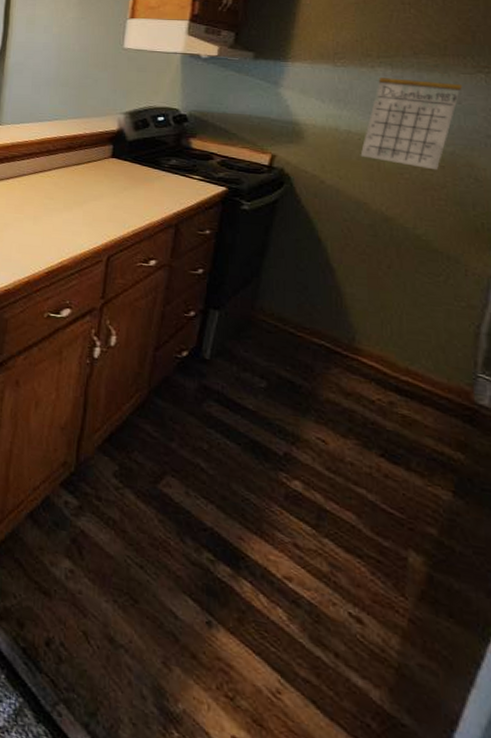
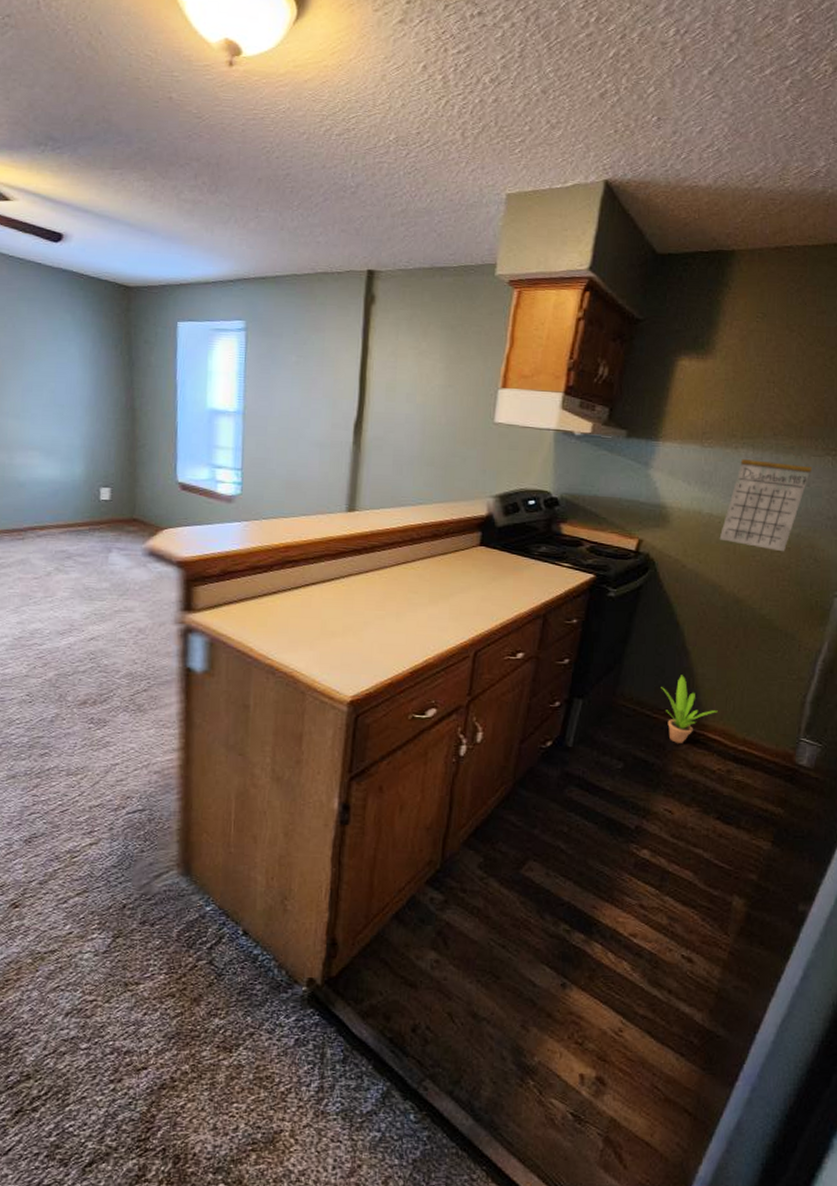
potted plant: none [304,293,373,367] -> present [661,675,718,743]

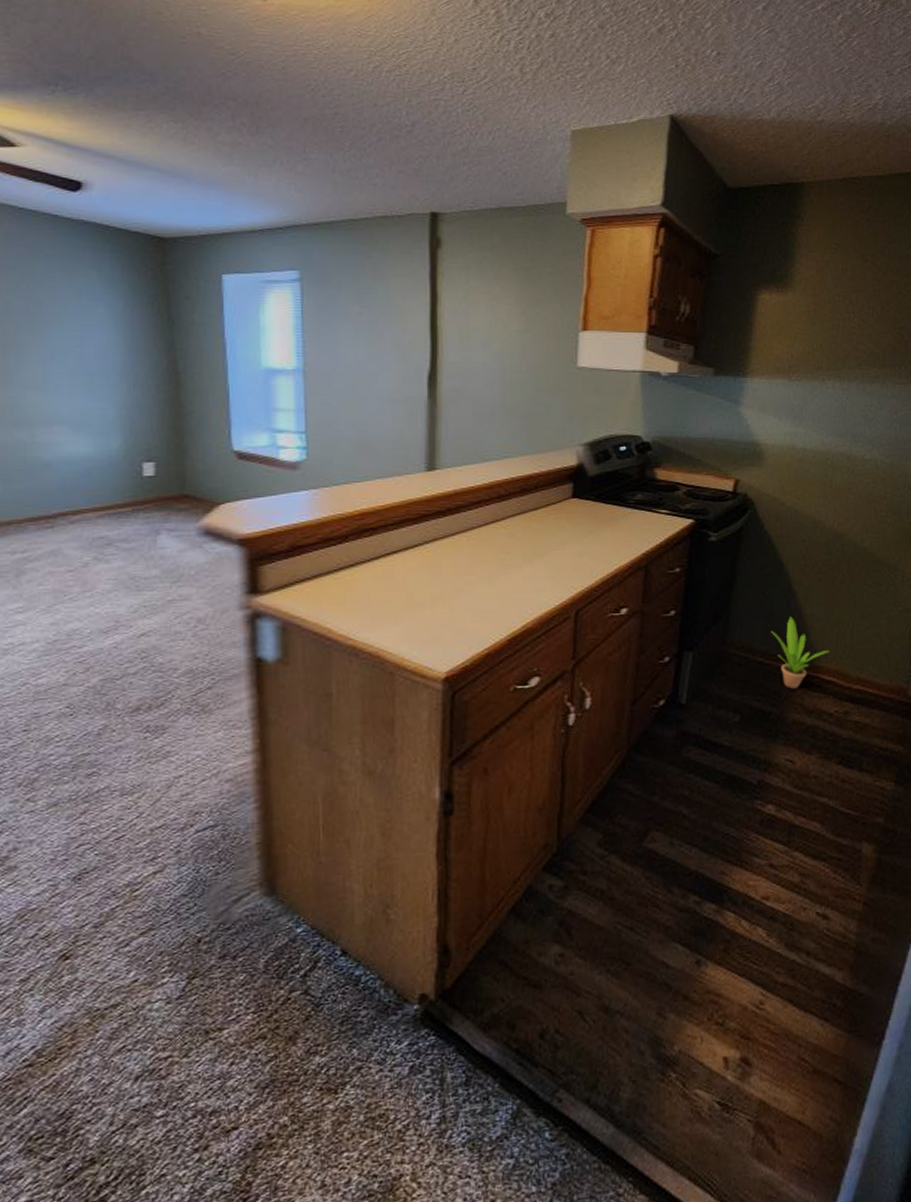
calendar: present [719,448,813,552] -> none [815,377,898,483]

